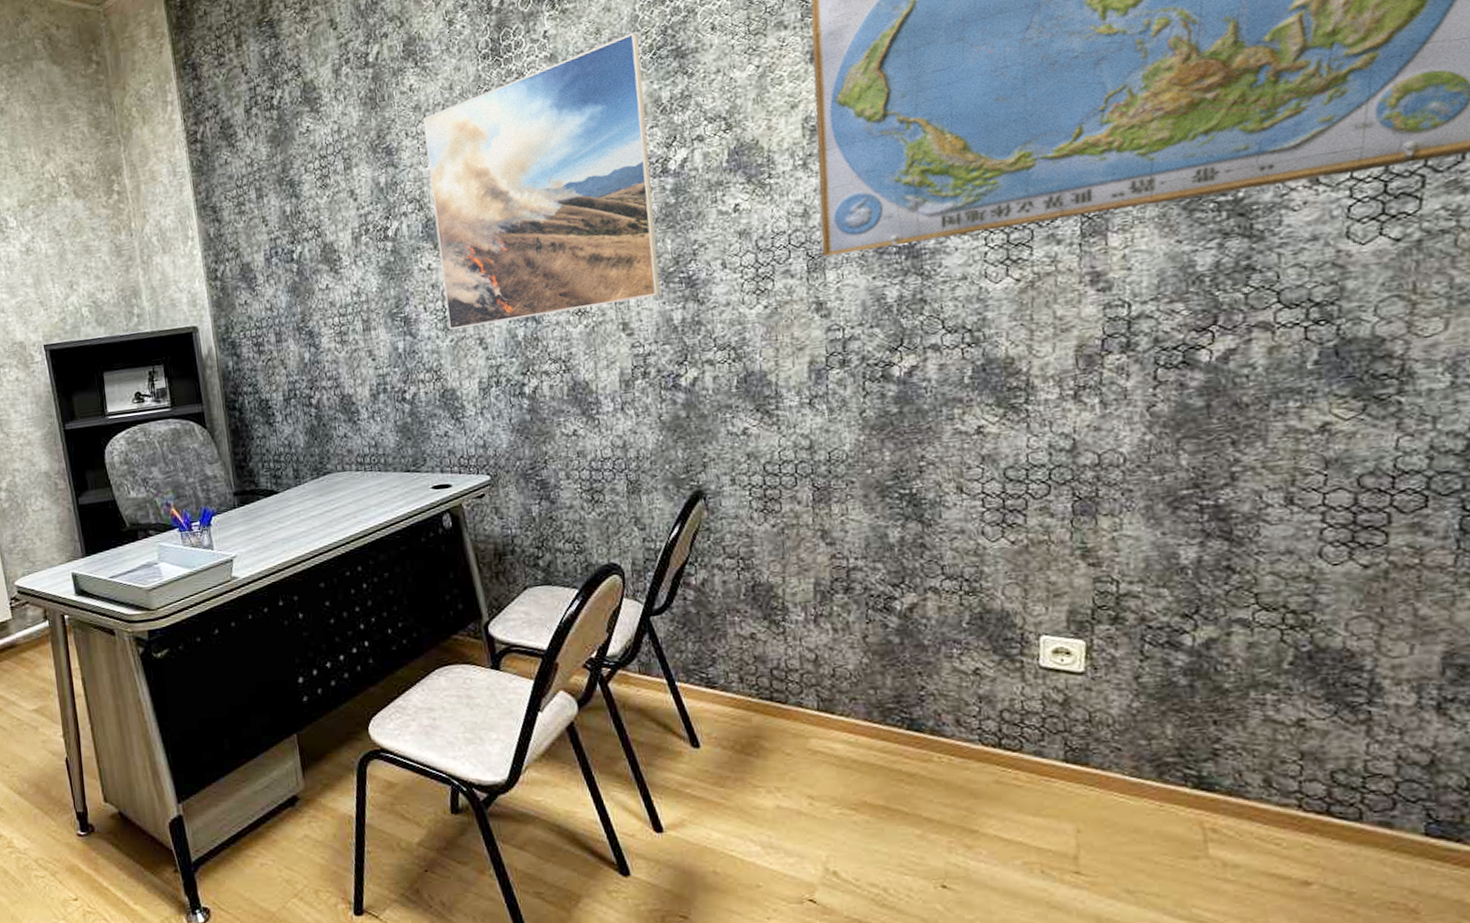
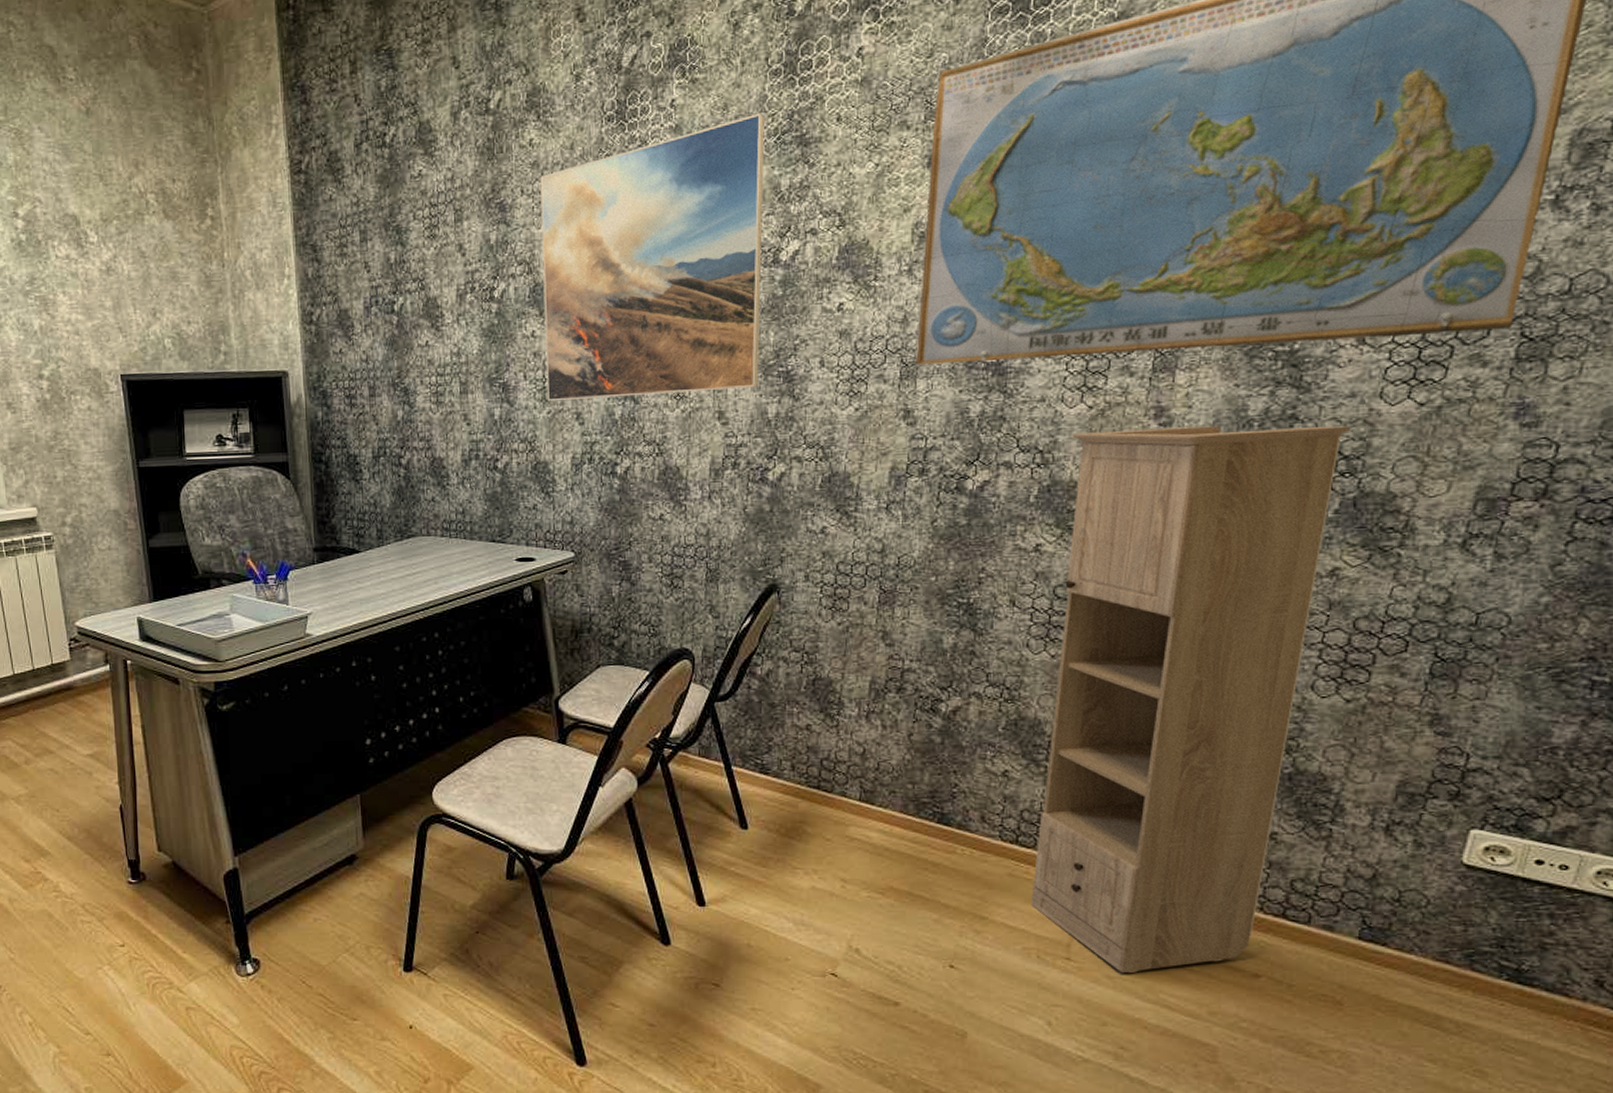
storage cabinet: none [1001,270,1319,886] -> present [1030,425,1351,973]

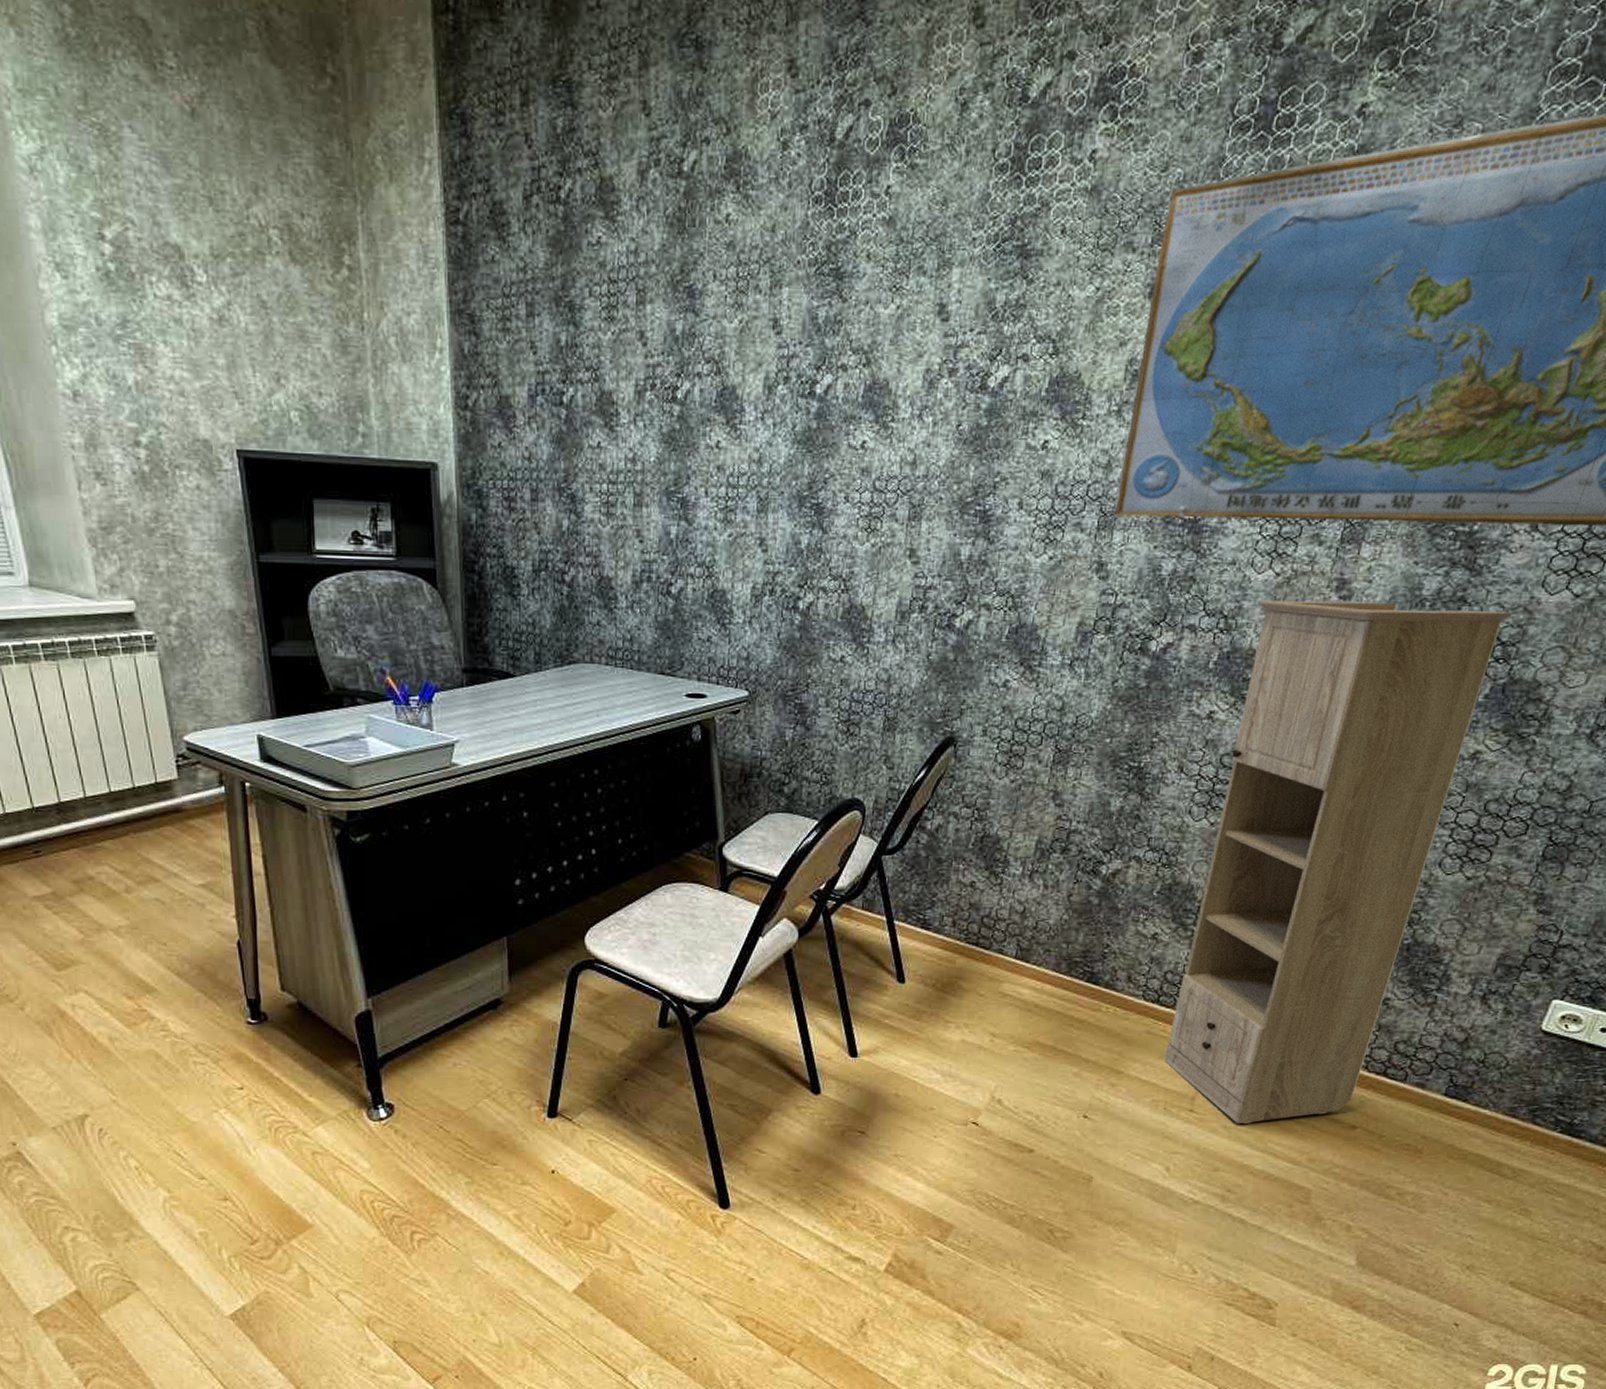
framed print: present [540,113,765,402] -> none [729,213,985,526]

